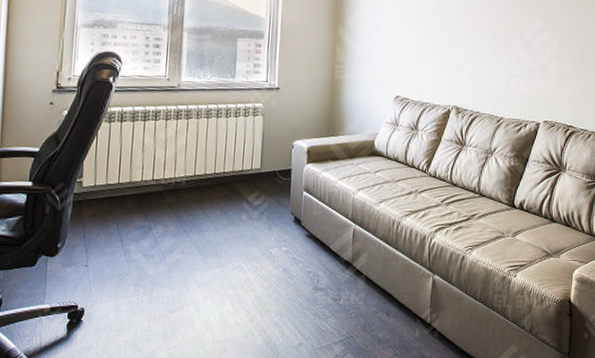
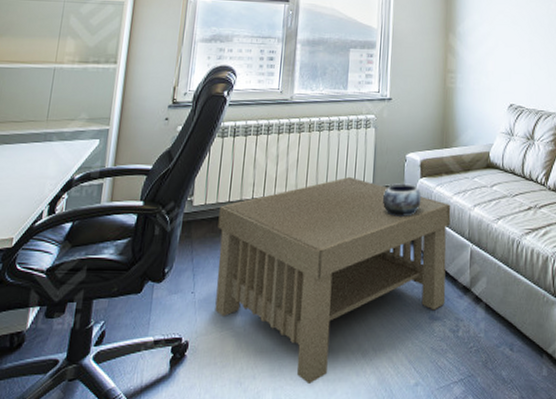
coffee table: none [108,161,336,344] -> present [215,176,451,384]
decorative bowl: none [270,168,308,199] -> present [383,183,422,217]

